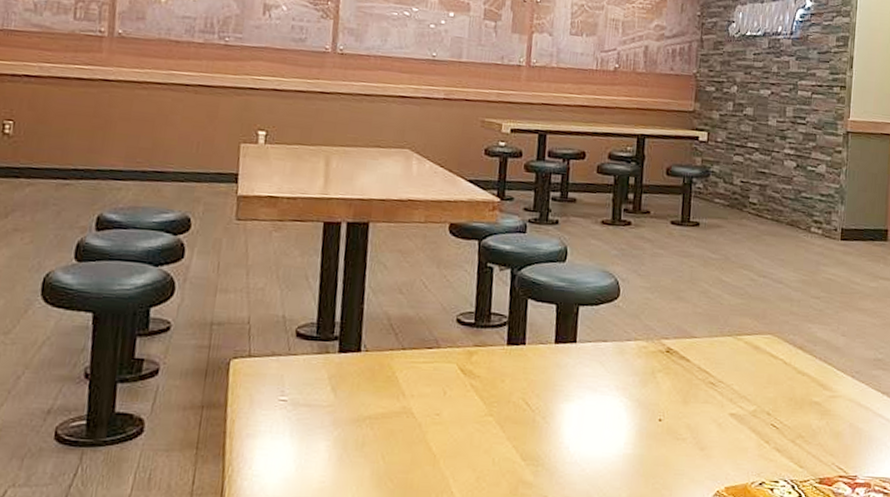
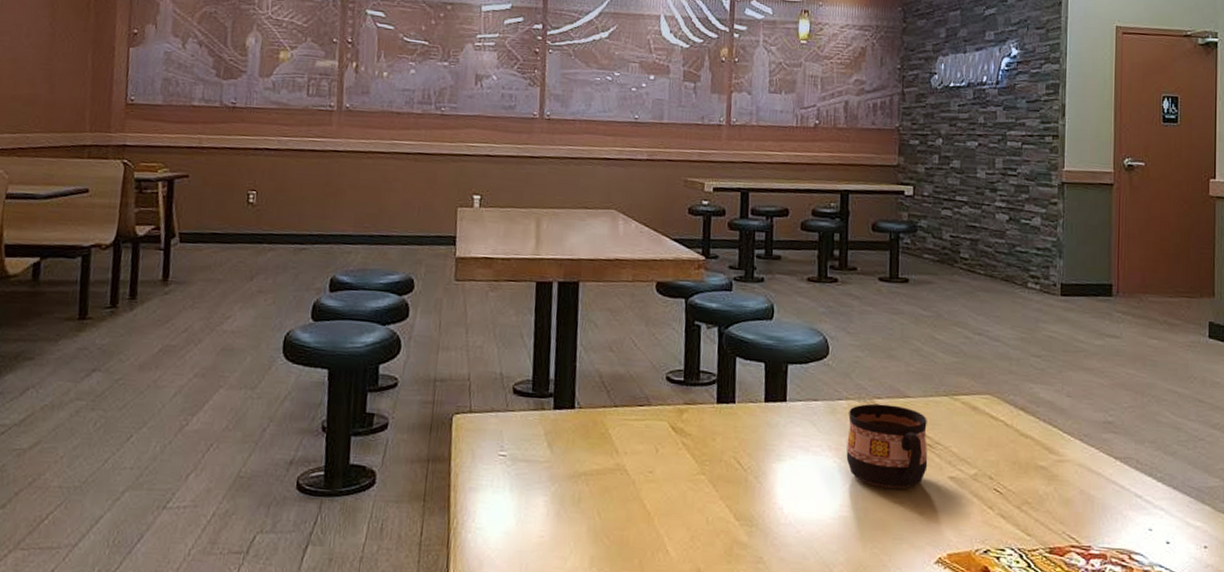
cup: none [632,344,712,426] -> present [846,403,928,489]

